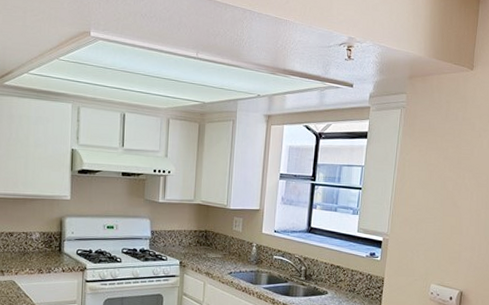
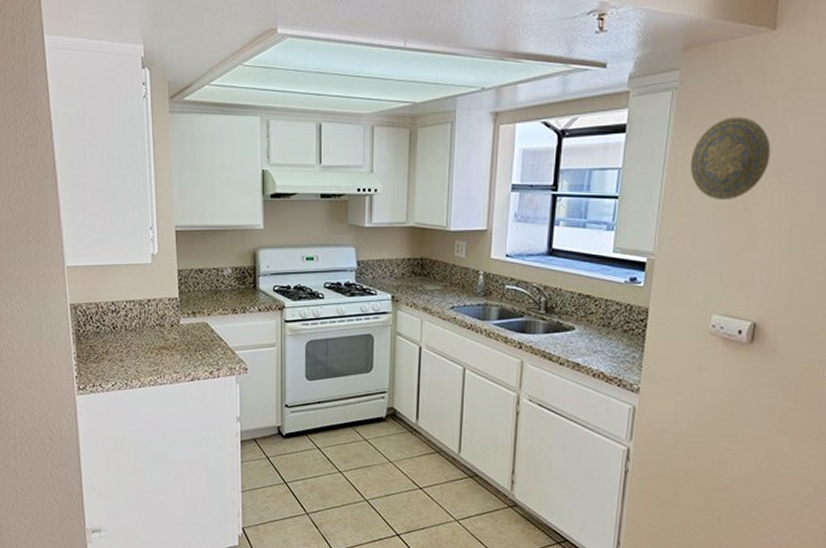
decorative plate: none [414,132,471,196] -> present [690,117,771,201]

